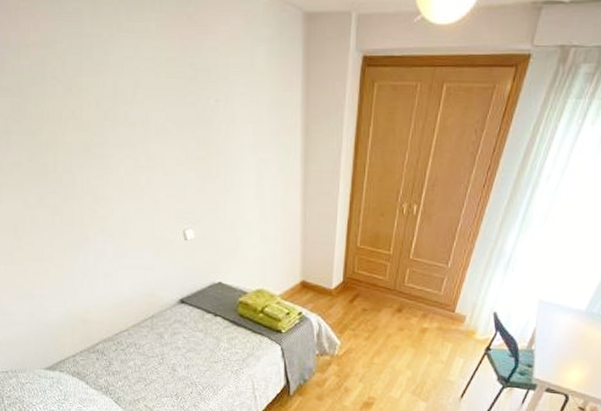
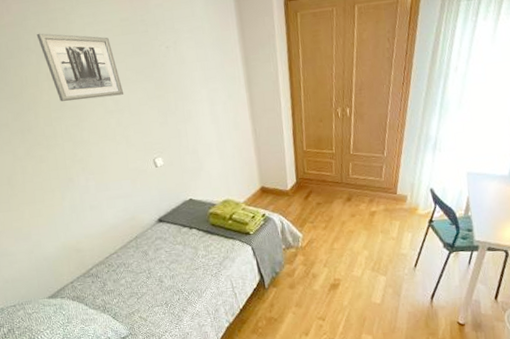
wall art: none [66,60,160,149] -> present [36,33,124,102]

